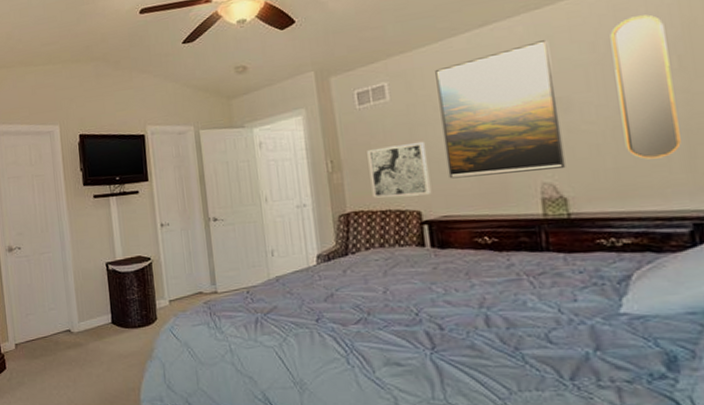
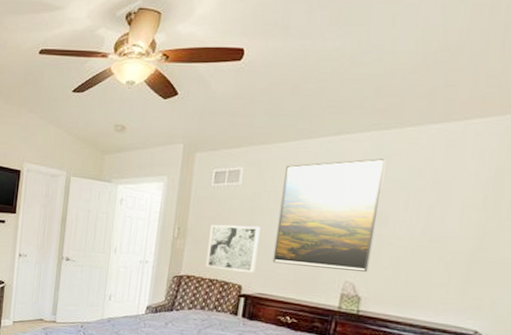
home mirror: present [610,15,681,159] -> none [419,154,483,279]

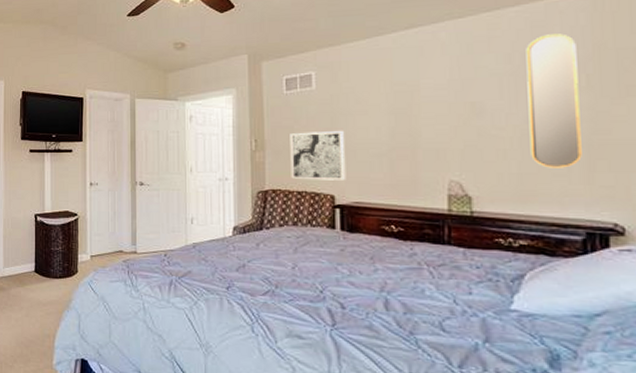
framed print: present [272,158,386,272] -> none [360,47,473,168]
home mirror: none [419,154,483,279] -> present [526,34,582,168]

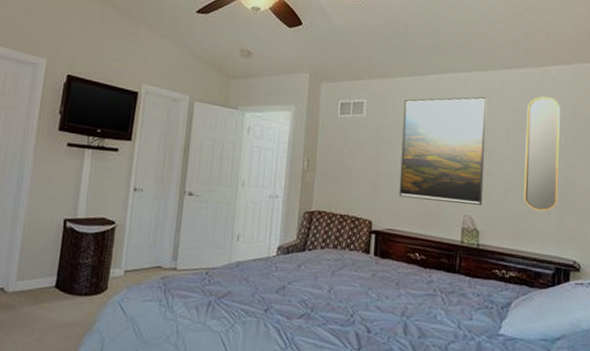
wall art: present [290,130,346,181] -> none [336,157,386,208]
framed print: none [360,47,473,168] -> present [399,97,487,205]

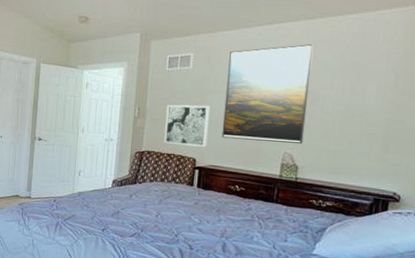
wall art: none [336,157,386,208] -> present [163,104,210,147]
home mirror: present [523,96,560,212] -> none [345,40,393,148]

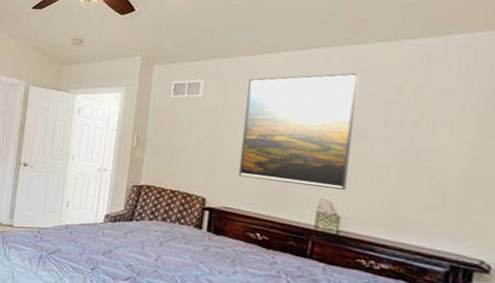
wall art: present [163,104,210,147] -> none [166,135,224,186]

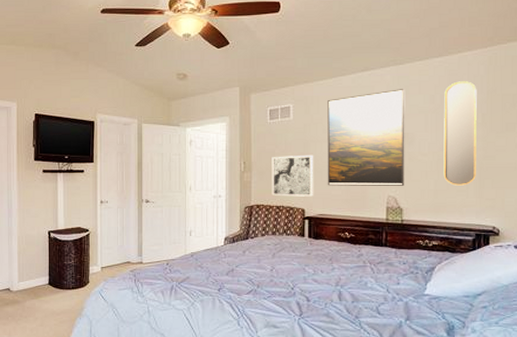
wall art: none [166,135,224,186] -> present [272,154,314,197]
home mirror: none [406,70,472,202] -> present [443,81,477,186]

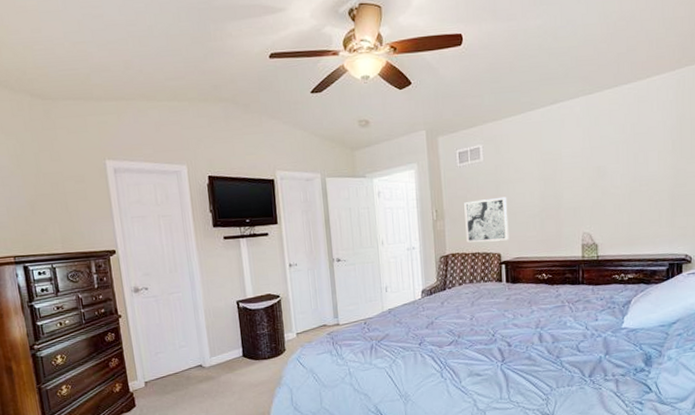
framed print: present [327,89,405,186] -> none [518,120,599,228]
home mirror: present [443,81,477,186] -> none [634,107,668,217]

